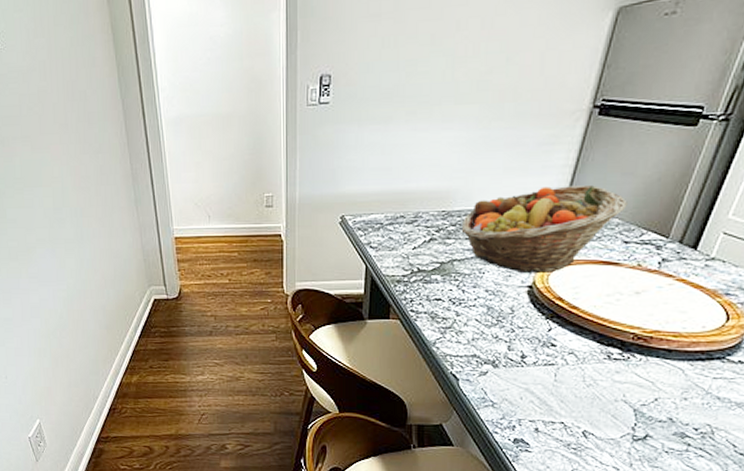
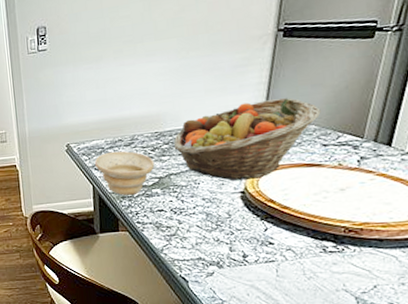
bowl: none [370,228,438,279] -> present [94,150,155,196]

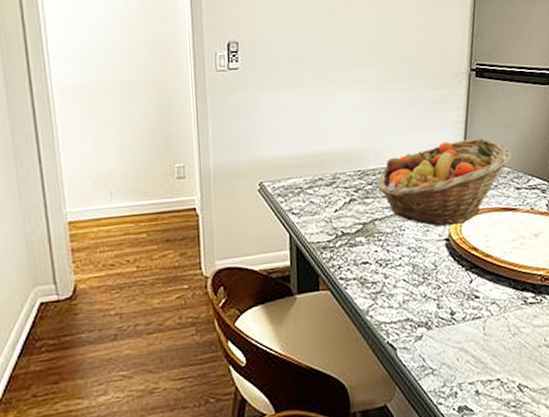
bowl: present [94,150,155,196] -> none [291,191,359,246]

